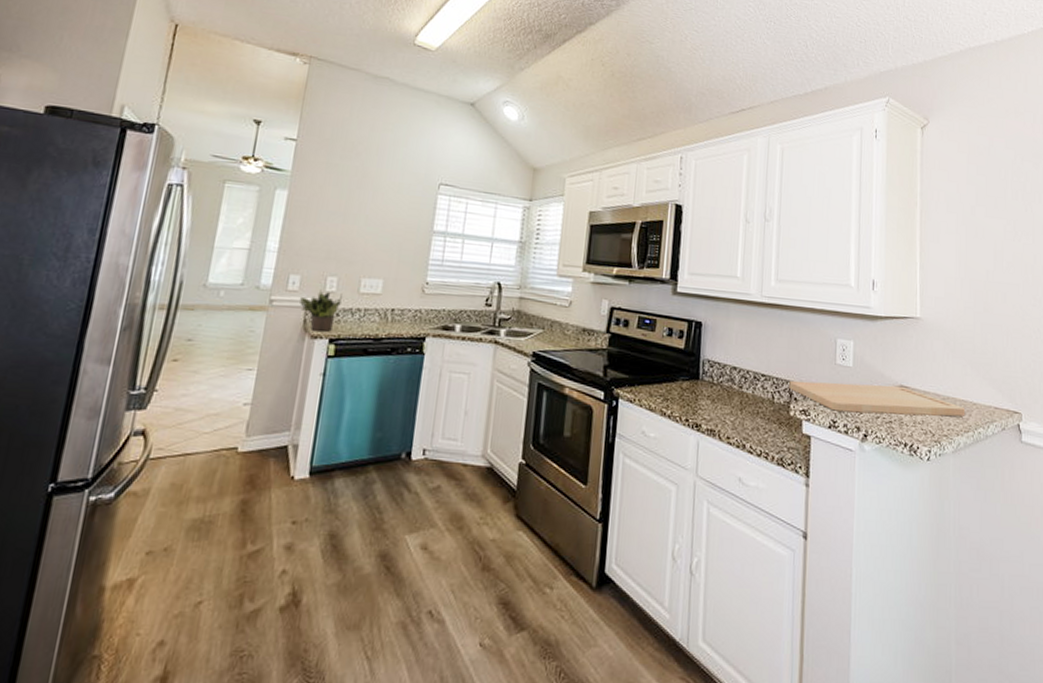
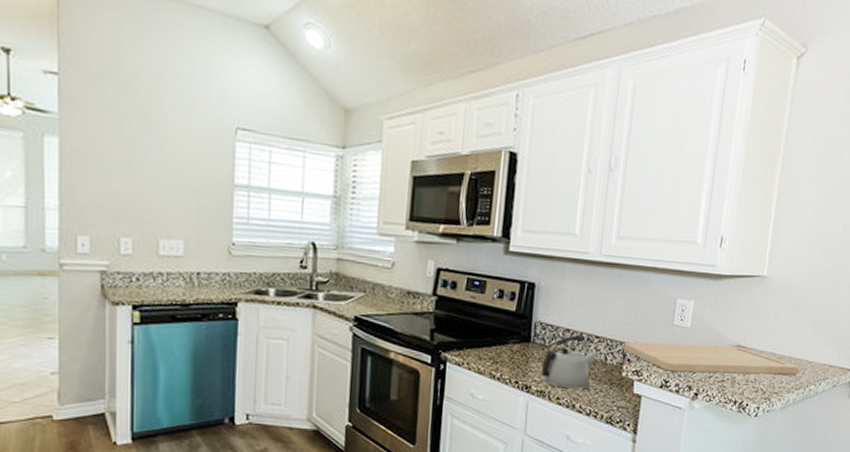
potted plant: present [300,290,342,333] -> none [94,252,140,299]
kettle: none [710,373,766,429] -> present [540,335,599,390]

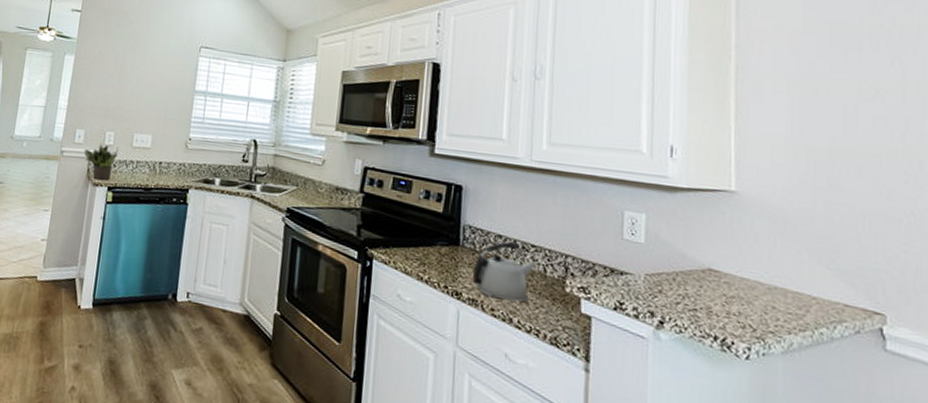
potted plant: none [94,252,140,299] -> present [84,143,118,181]
cutting board: present [623,342,800,375] -> none [564,254,801,312]

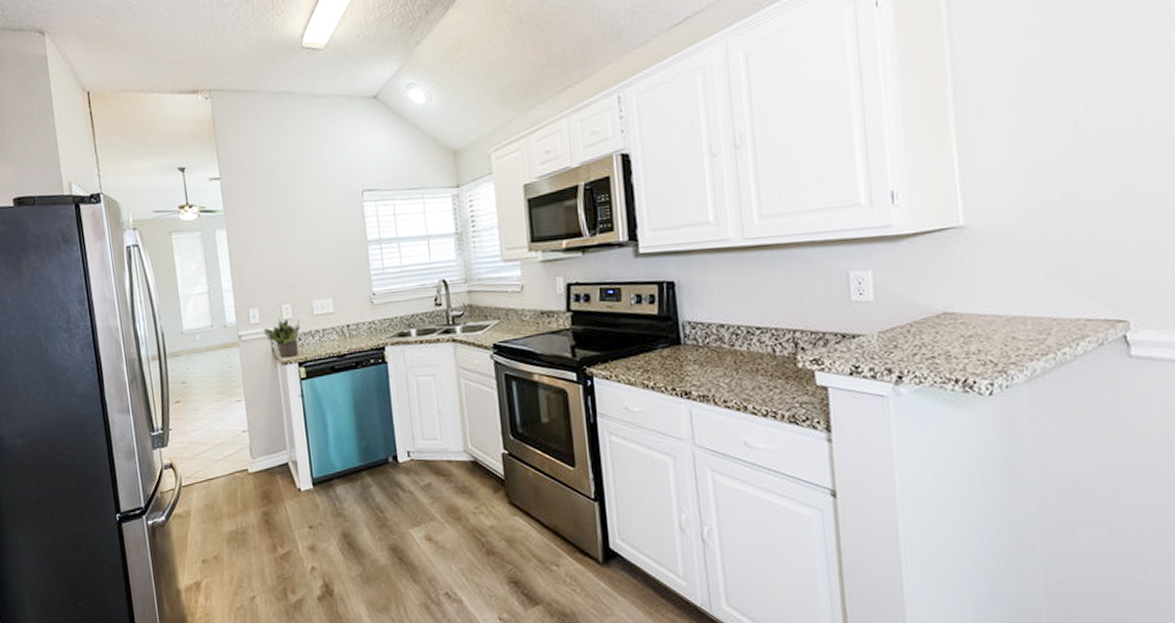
kettle: present [472,242,536,303] -> none [699,329,764,390]

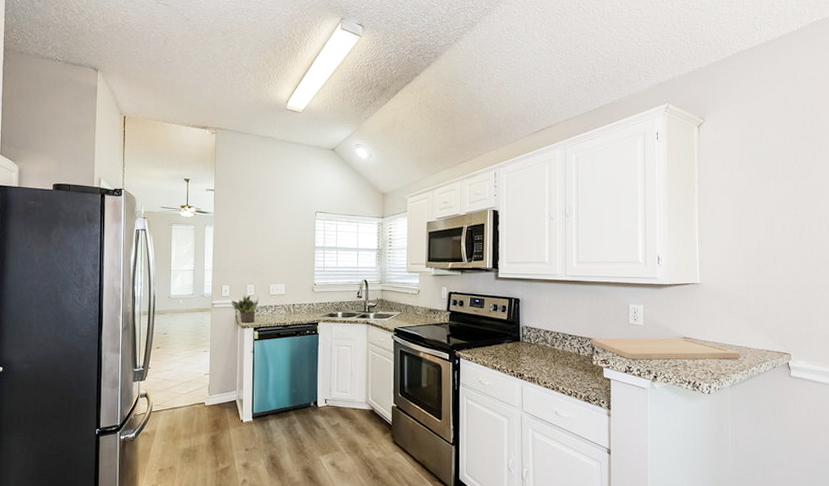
cutting board: none [792,313,1042,355] -> present [591,337,741,360]

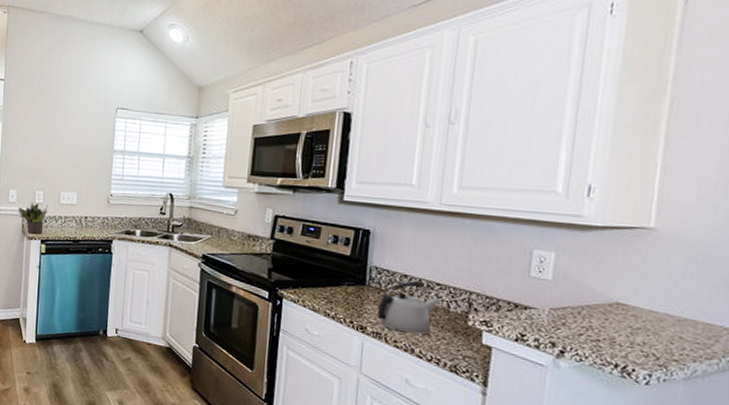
kettle: none [530,335,573,375] -> present [376,281,440,335]
cutting board: present [591,337,741,360] -> none [468,291,711,342]

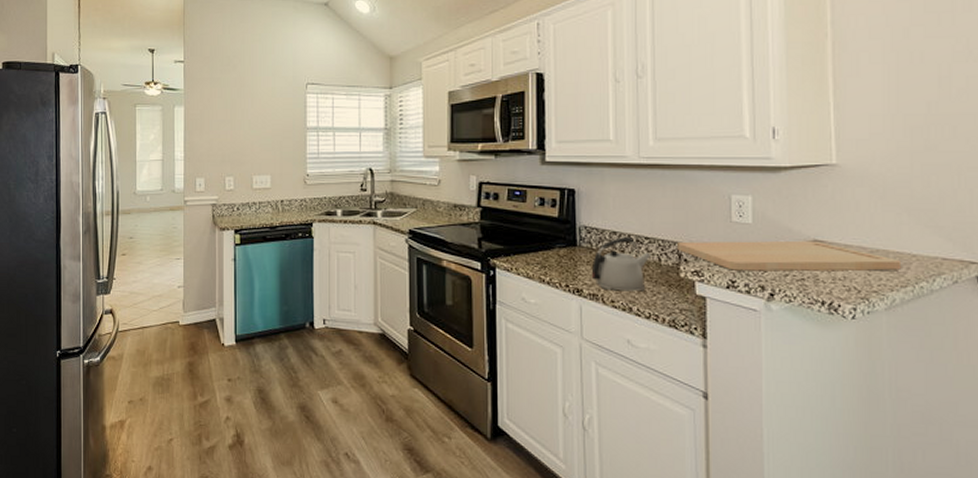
potted plant: present [18,201,48,235] -> none [207,189,239,225]
cutting board: none [468,291,711,342] -> present [677,240,902,272]

